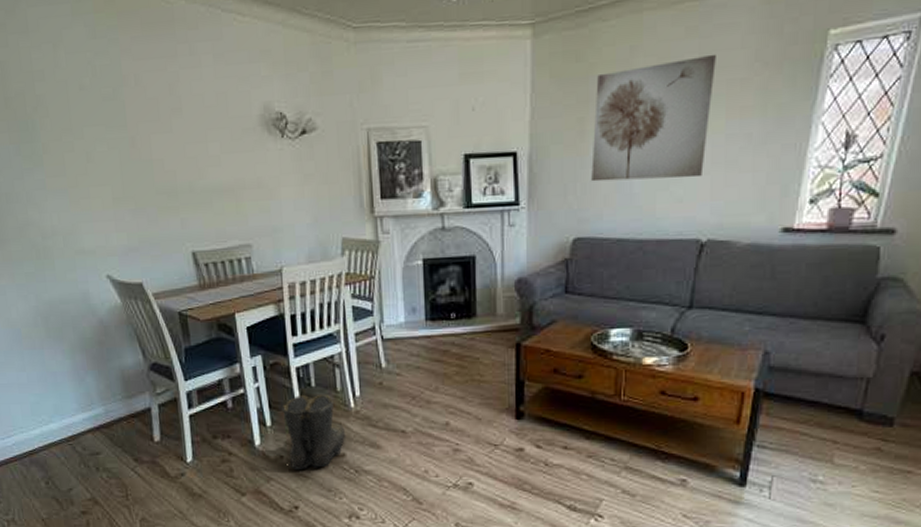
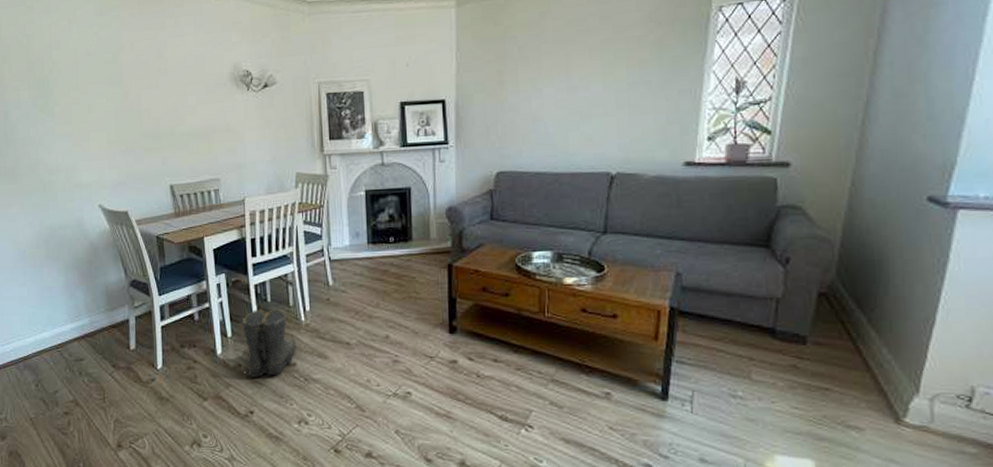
wall art: present [591,54,716,182] -> none [510,16,615,124]

